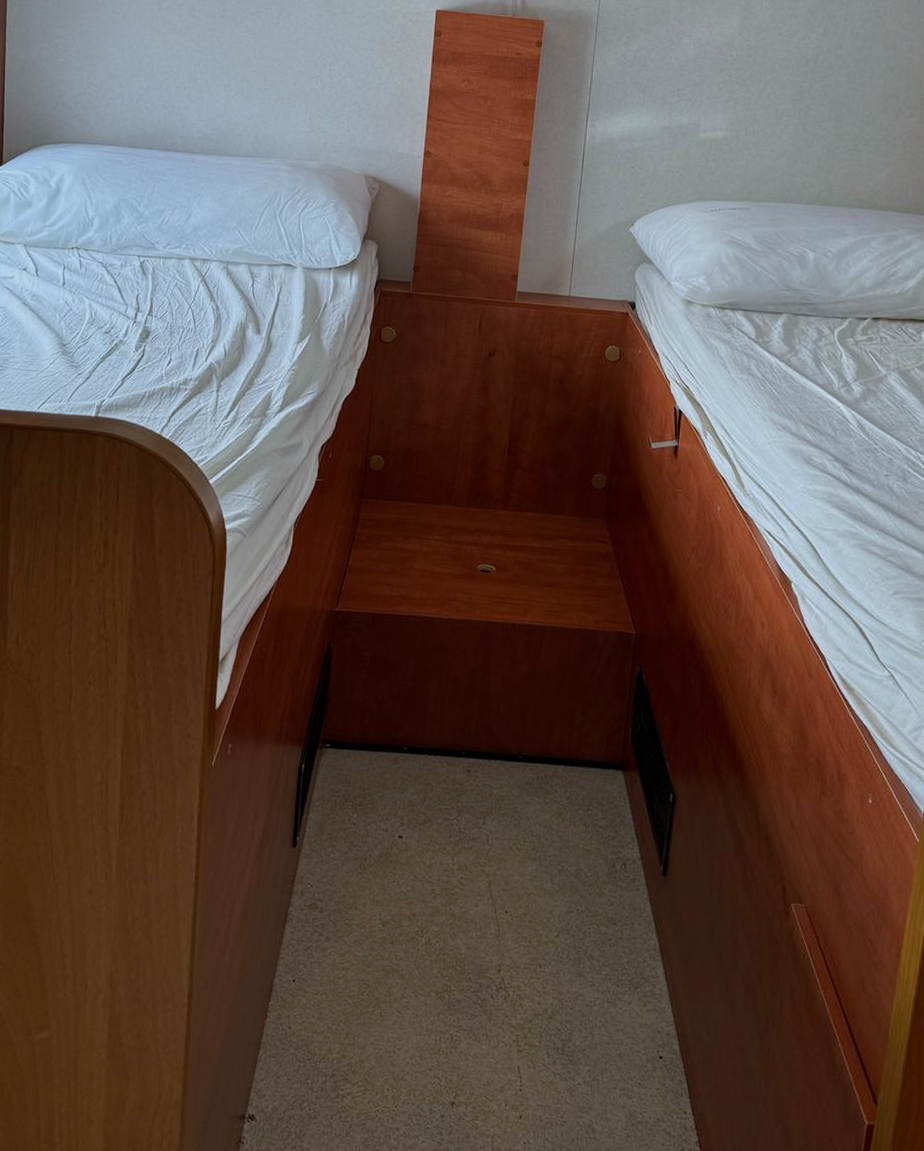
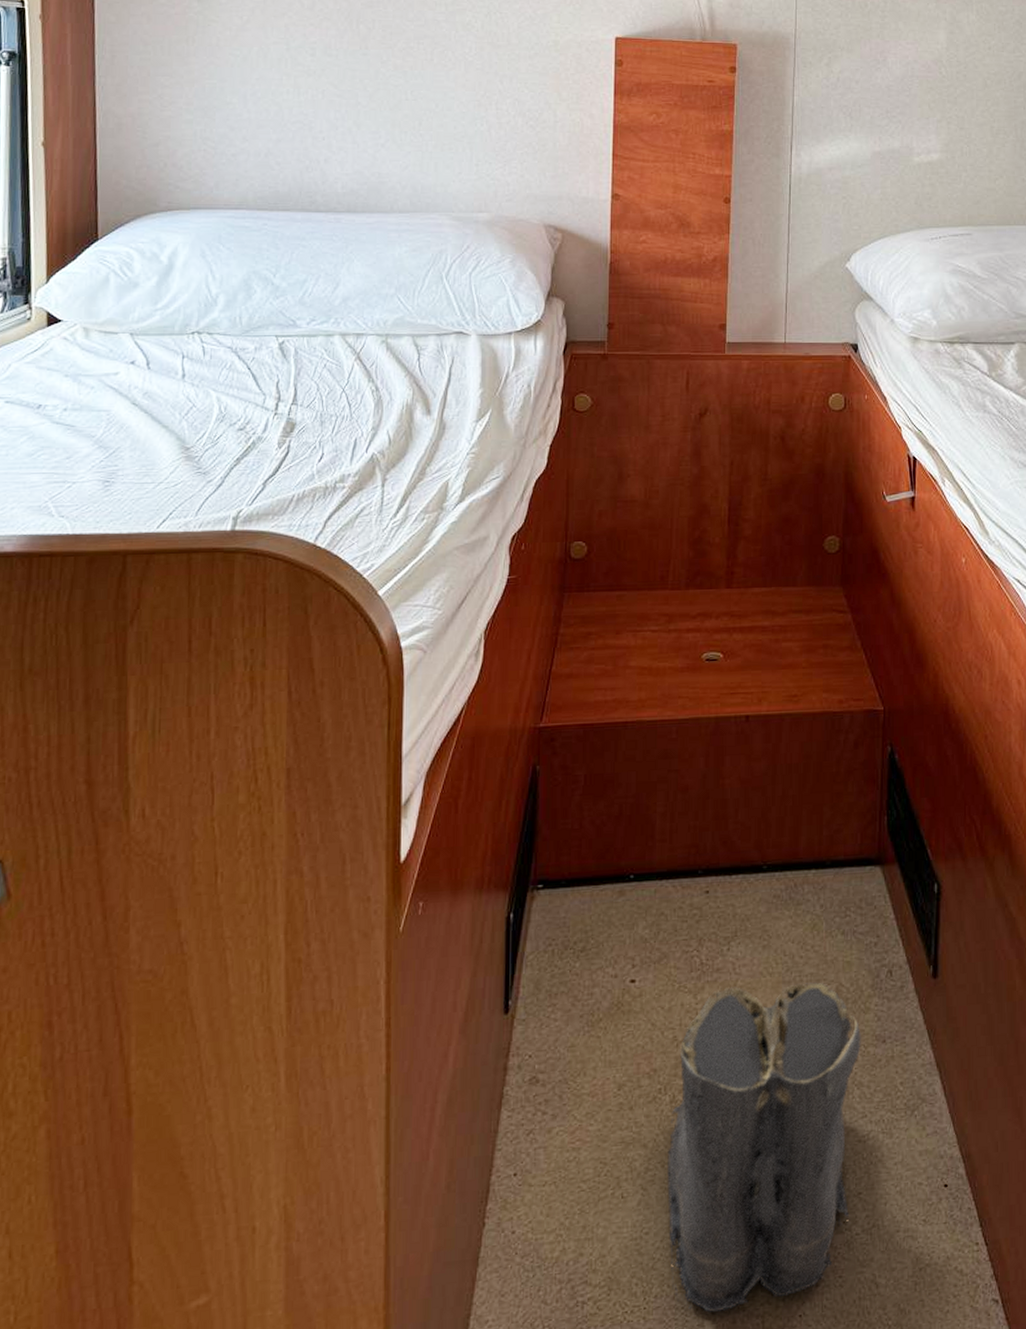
boots: none [417,855,596,1126] -> present [667,982,862,1312]

